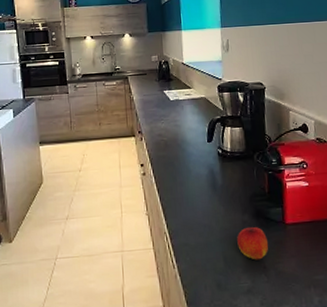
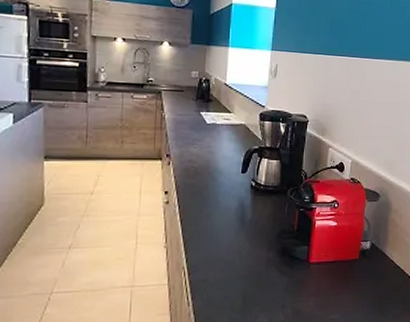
peach: present [237,226,269,260] -> none [259,264,290,299]

